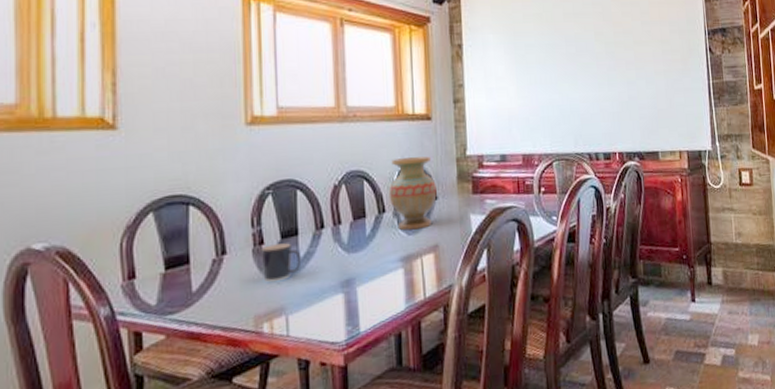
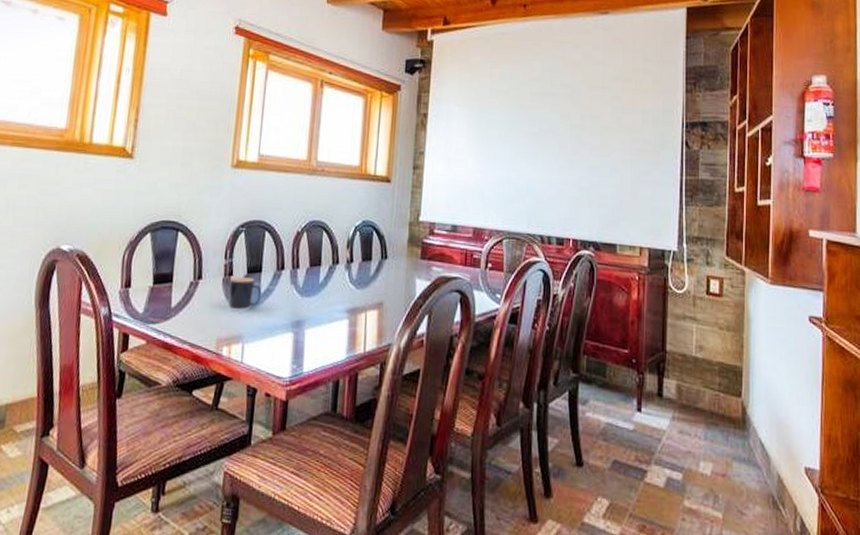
vase: present [388,156,437,231] -> none [343,215,388,285]

